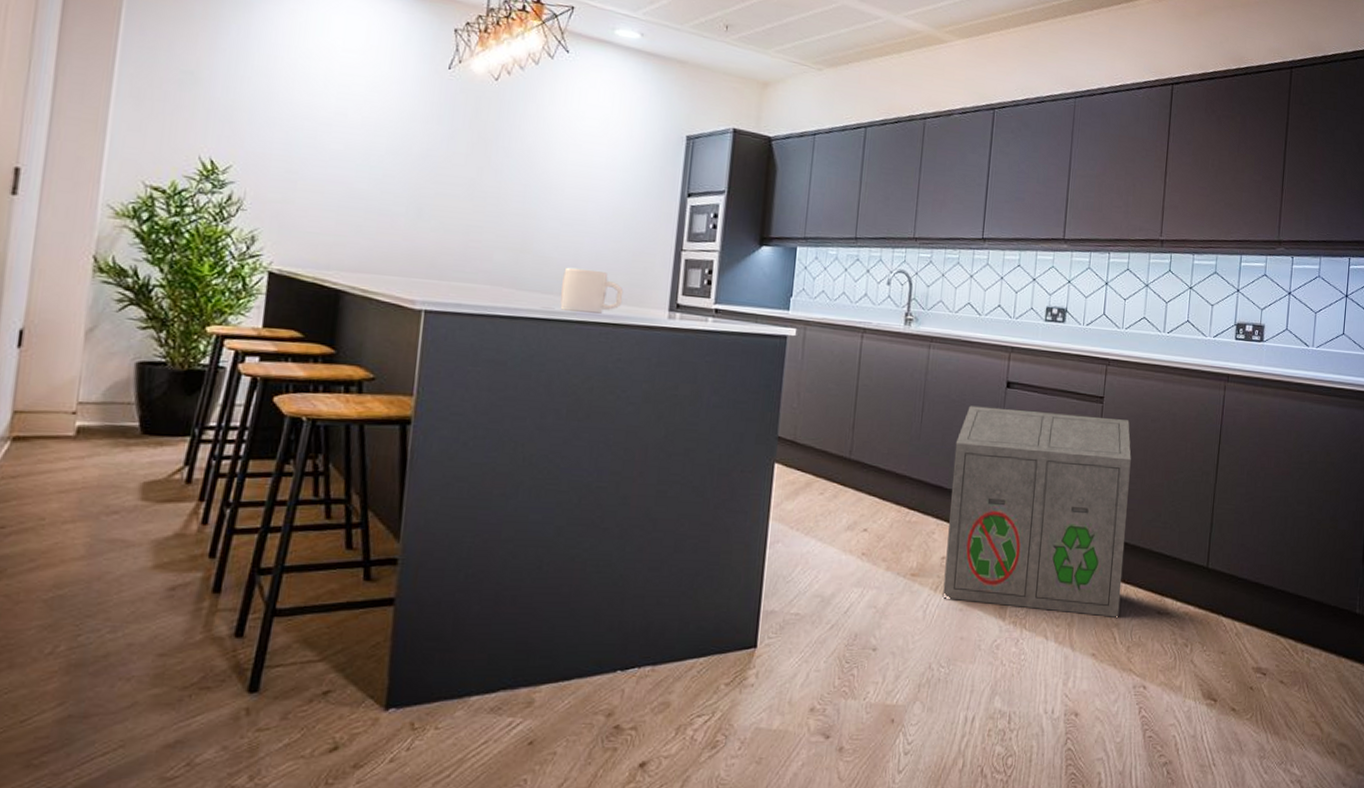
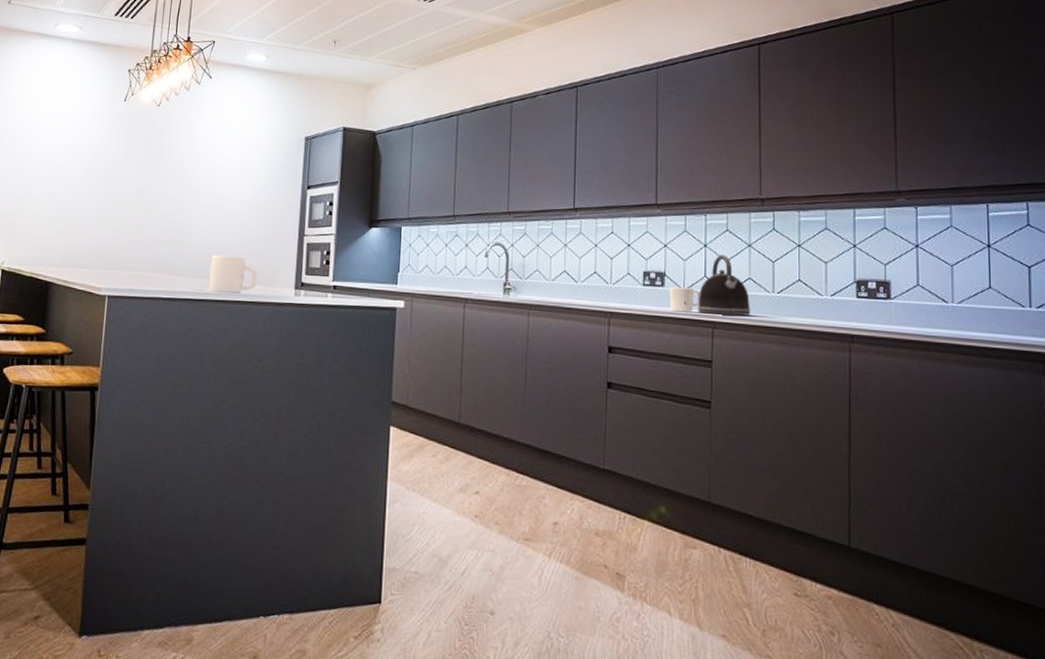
recycling bin: present [942,405,1131,617] -> none [557,371,750,597]
mug: none [1068,323,1098,348] -> present [669,287,700,311]
kettle: none [1094,293,1143,354] -> present [697,255,751,316]

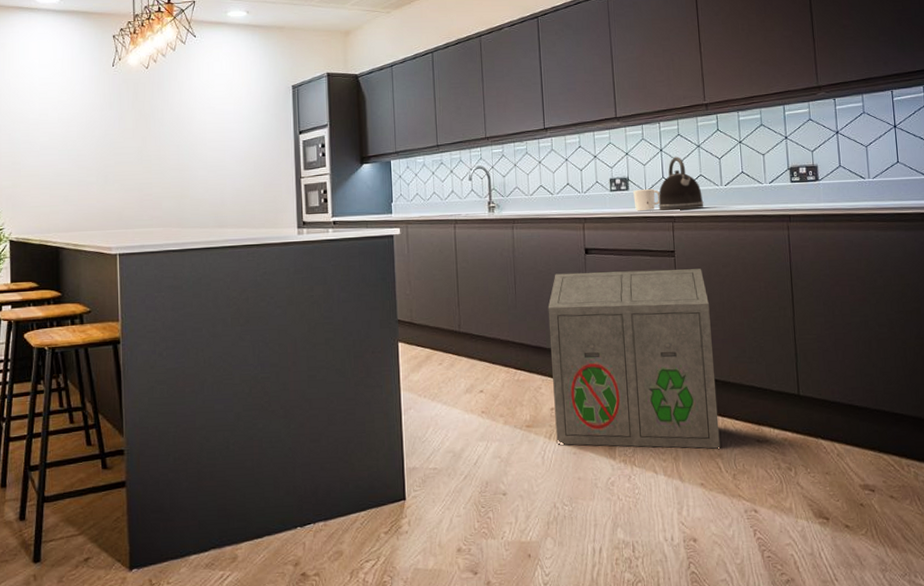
mug: present [208,255,258,295] -> none [214,204,262,240]
recycling bin: none [557,371,750,597] -> present [548,269,721,449]

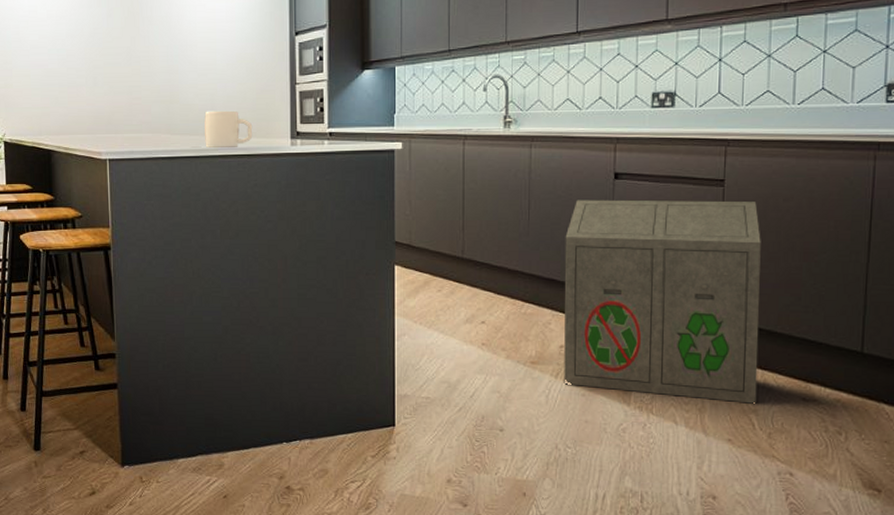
mug: none [214,204,262,240] -> present [204,110,253,149]
mug: present [633,188,660,210] -> none [679,105,713,131]
kettle: present [658,157,704,211] -> none [710,68,768,133]

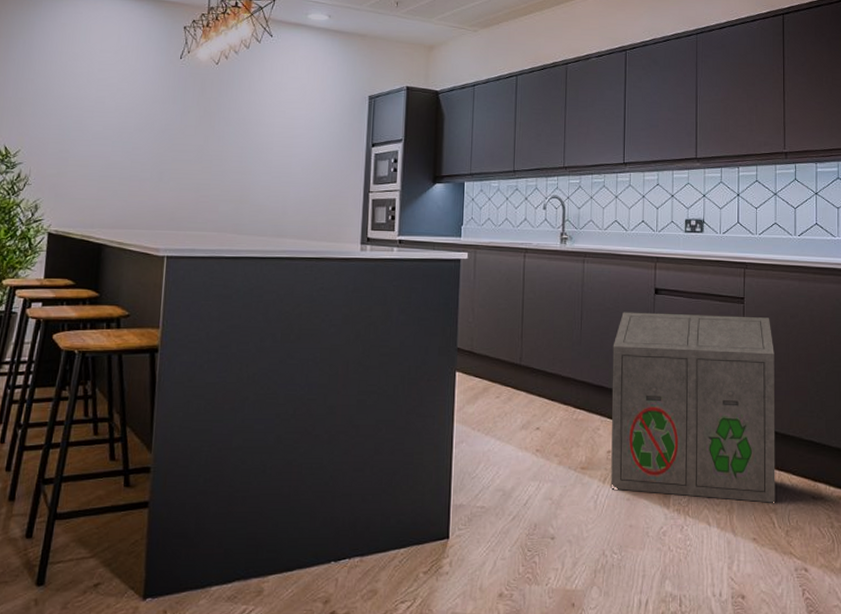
mug: present [204,110,253,149] -> none [273,213,324,251]

